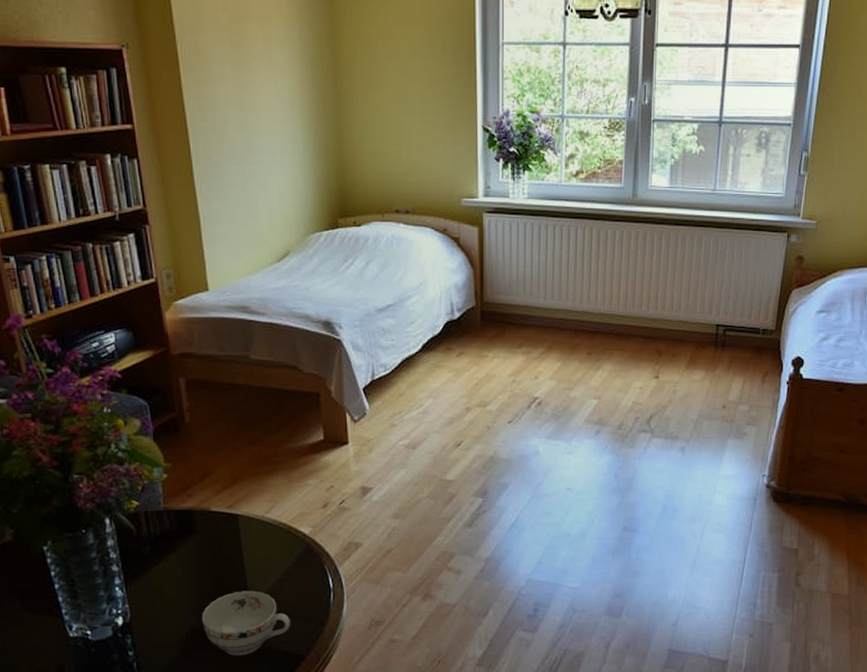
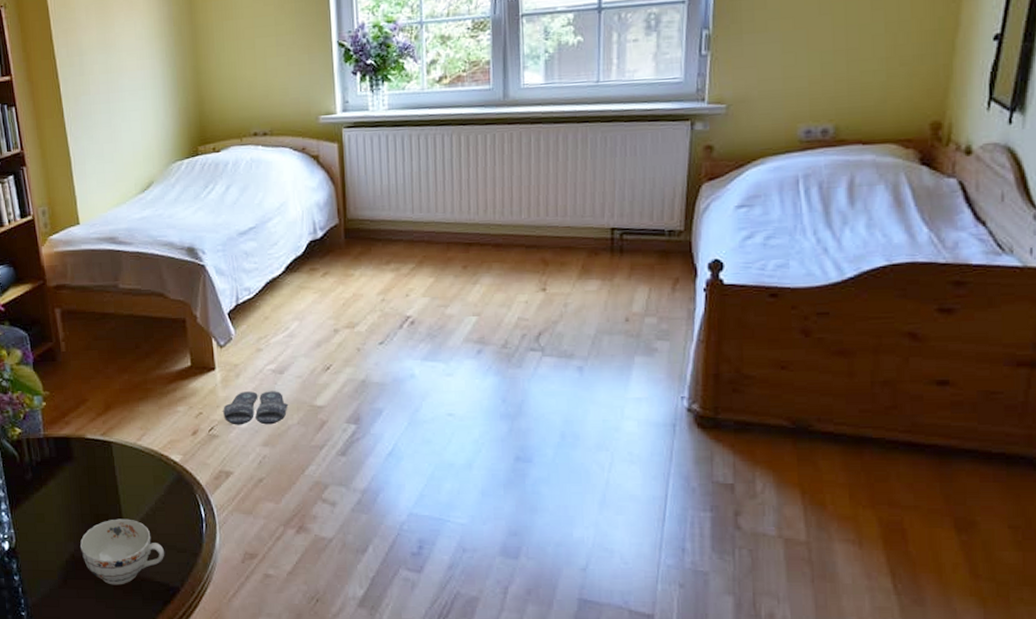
slippers: none [355,465,420,497] -> present [223,391,289,424]

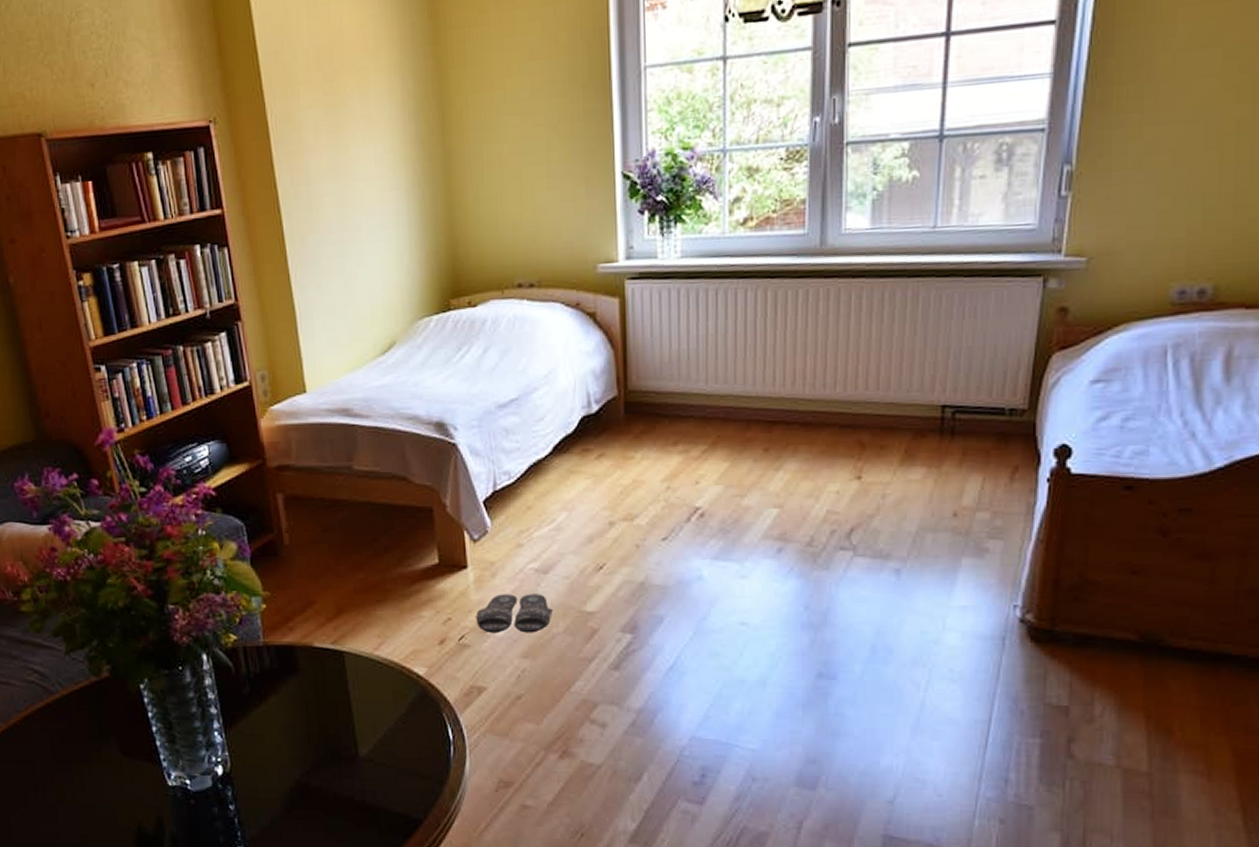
teacup: present [79,519,165,585] -> none [306,740,406,816]

